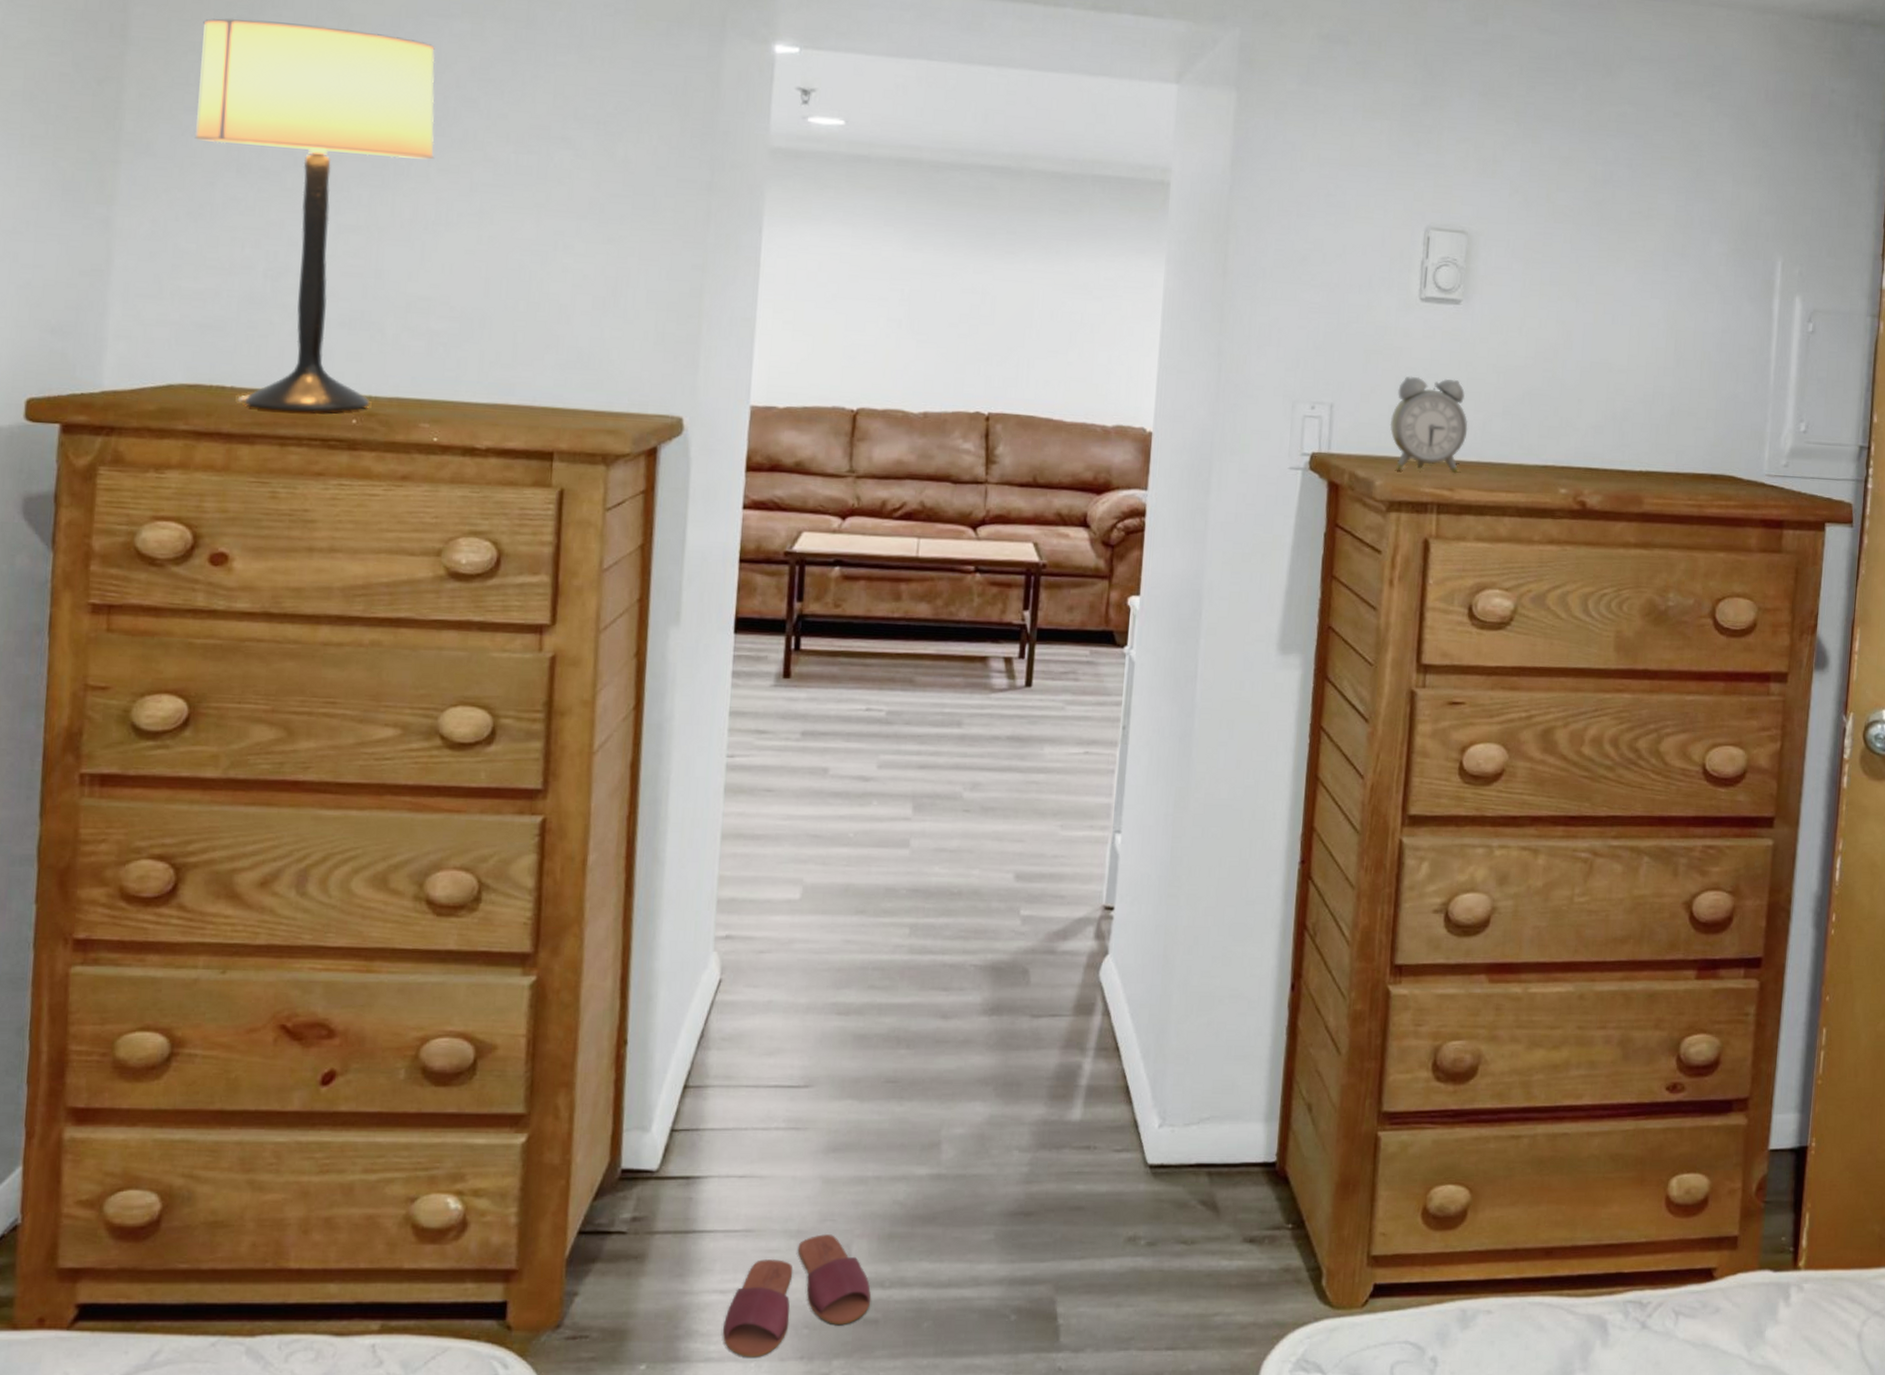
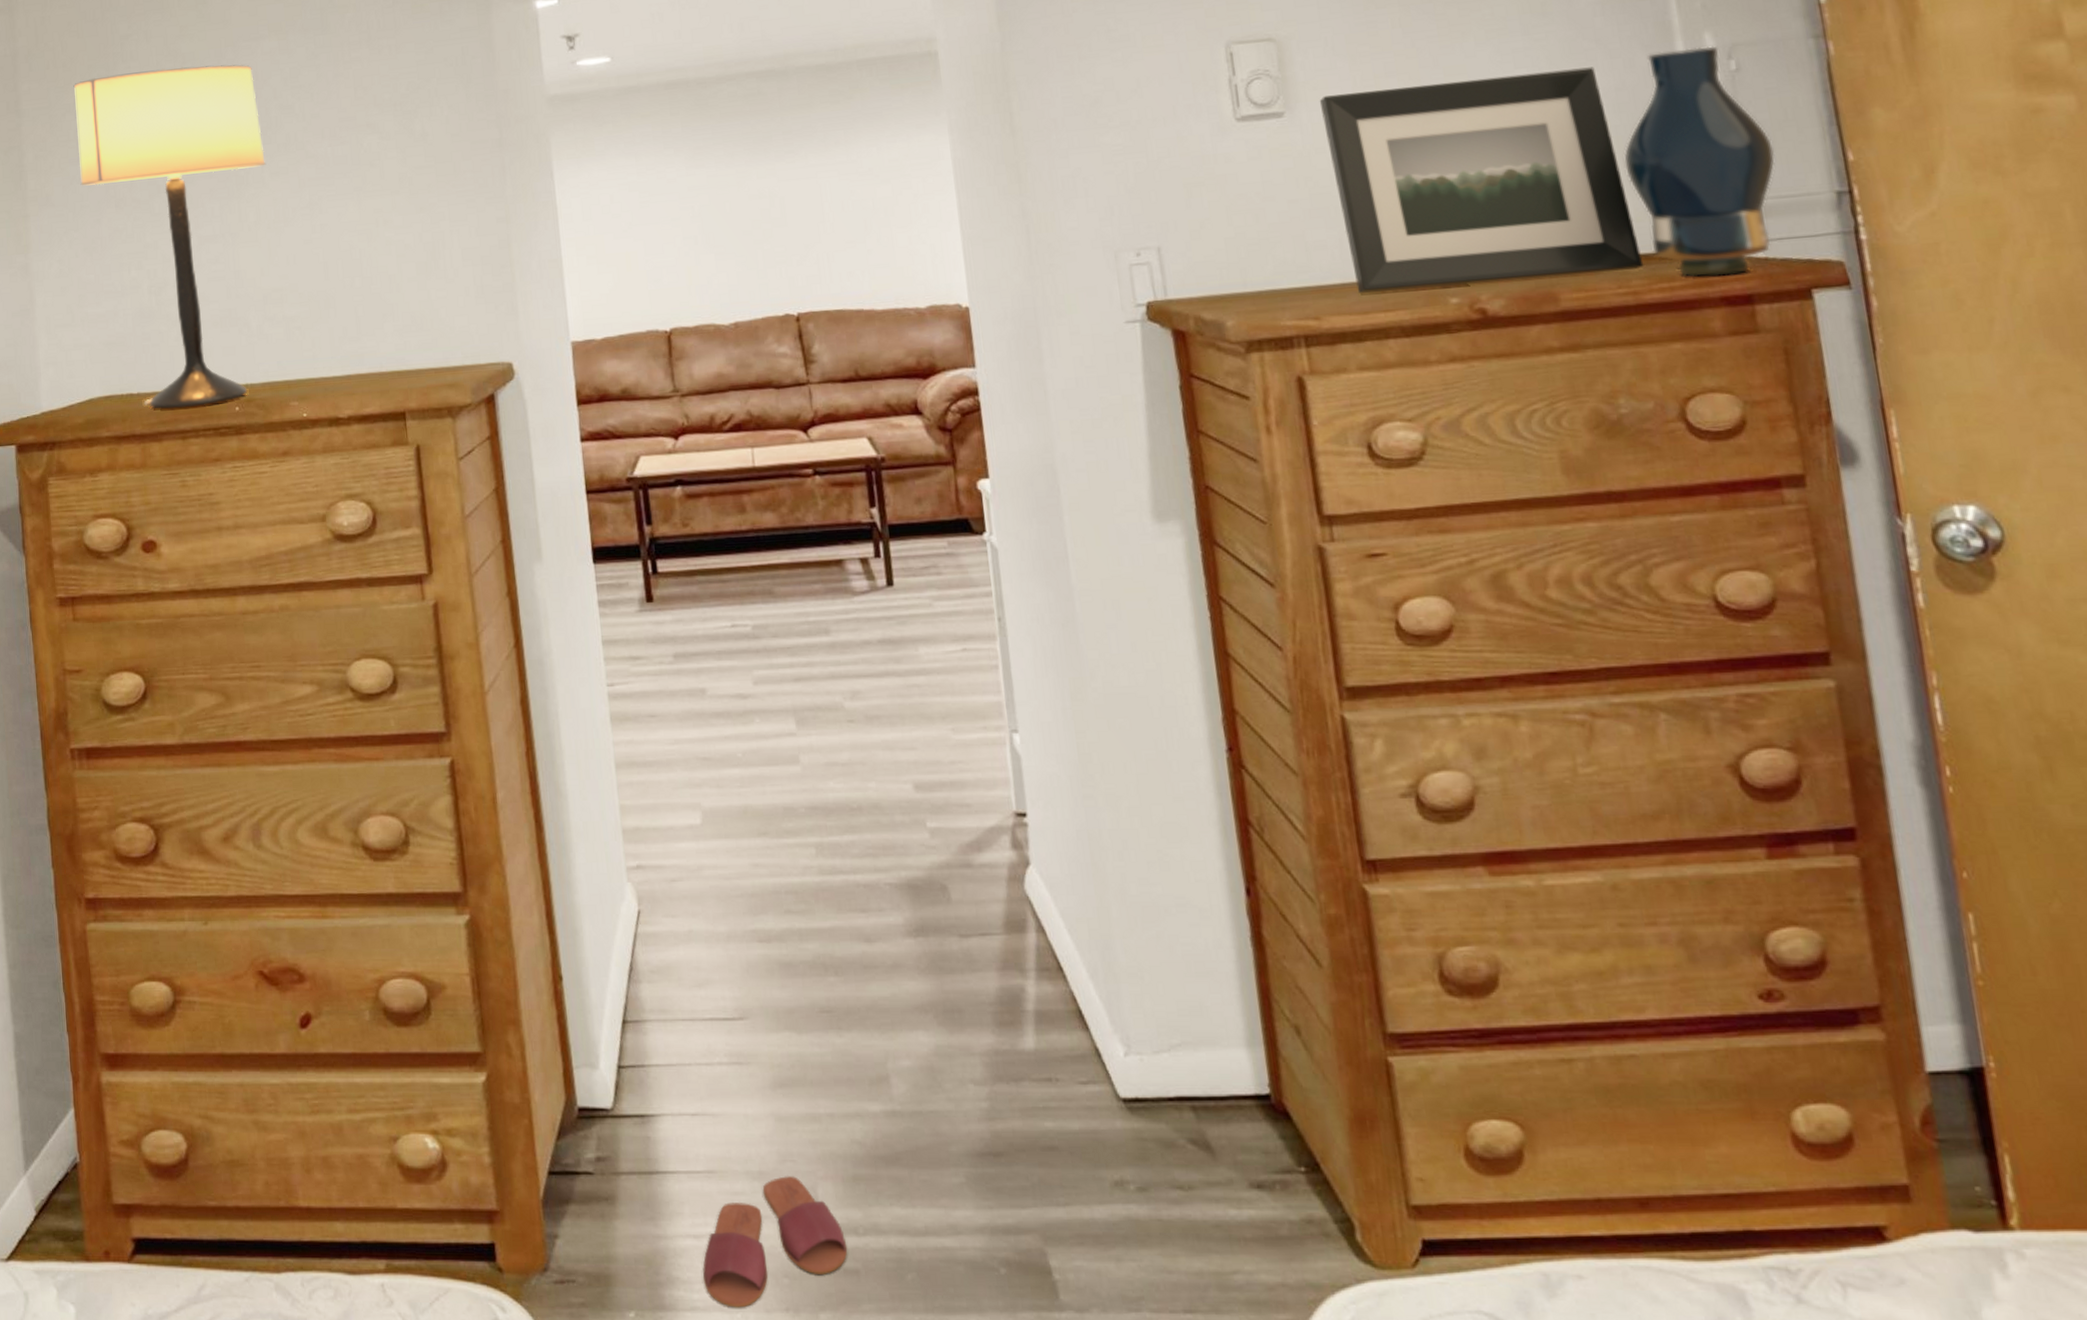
alarm clock: present [1389,376,1468,474] -> none [1229,198,1323,306]
picture frame: none [1488,292,1712,487] -> present [1319,67,1644,293]
vase: none [1715,306,1825,502] -> present [1624,46,1775,277]

